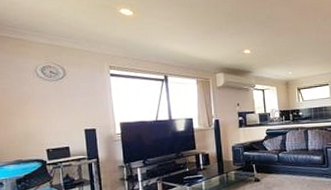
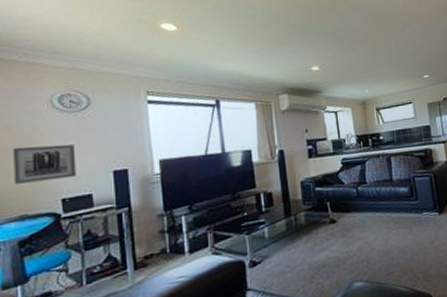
wall art: none [8,106,57,136] -> present [12,144,76,184]

